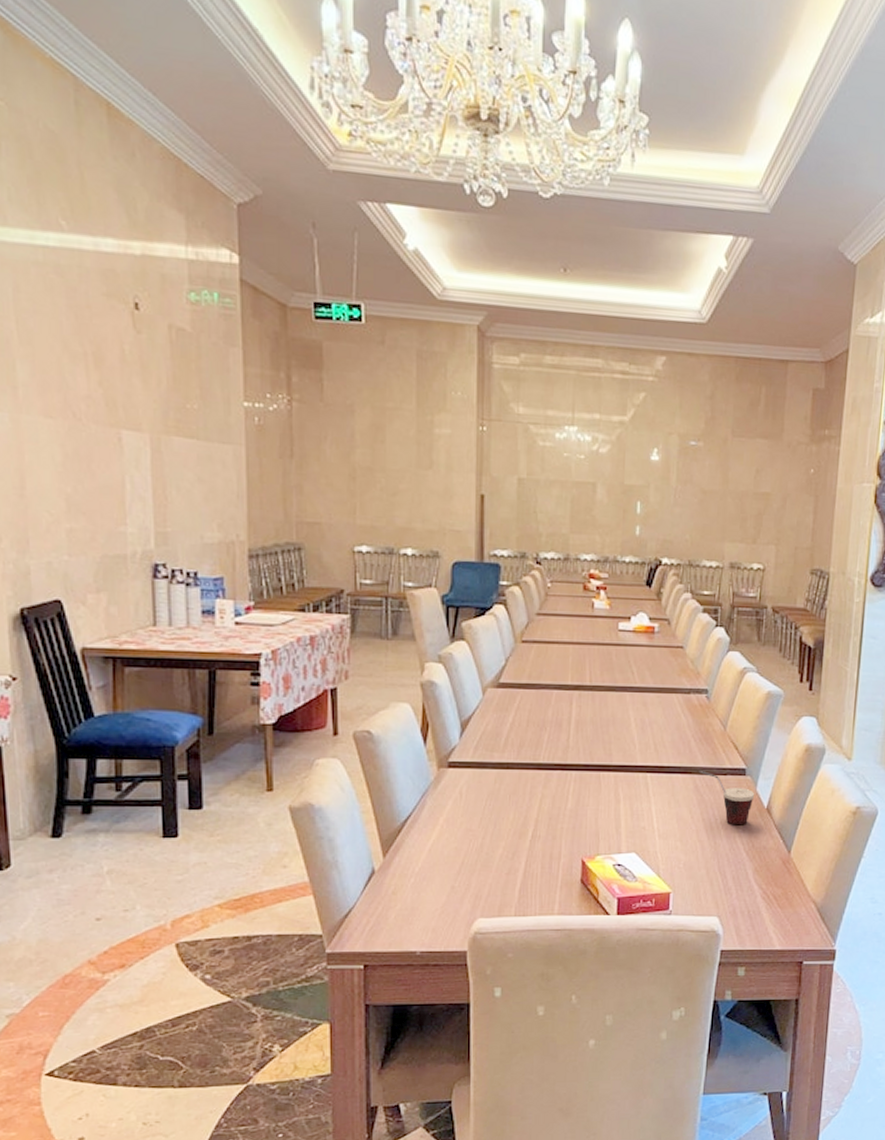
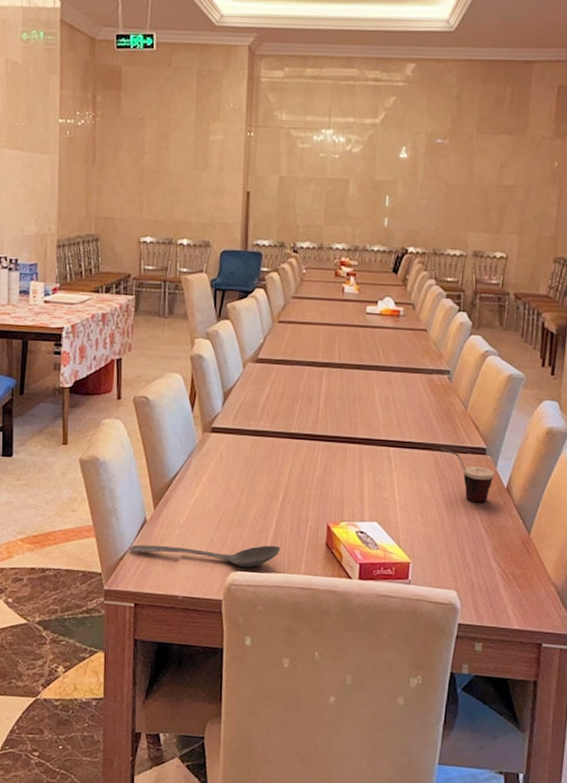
stirrer: none [355,886,532,914] -> present [129,544,281,568]

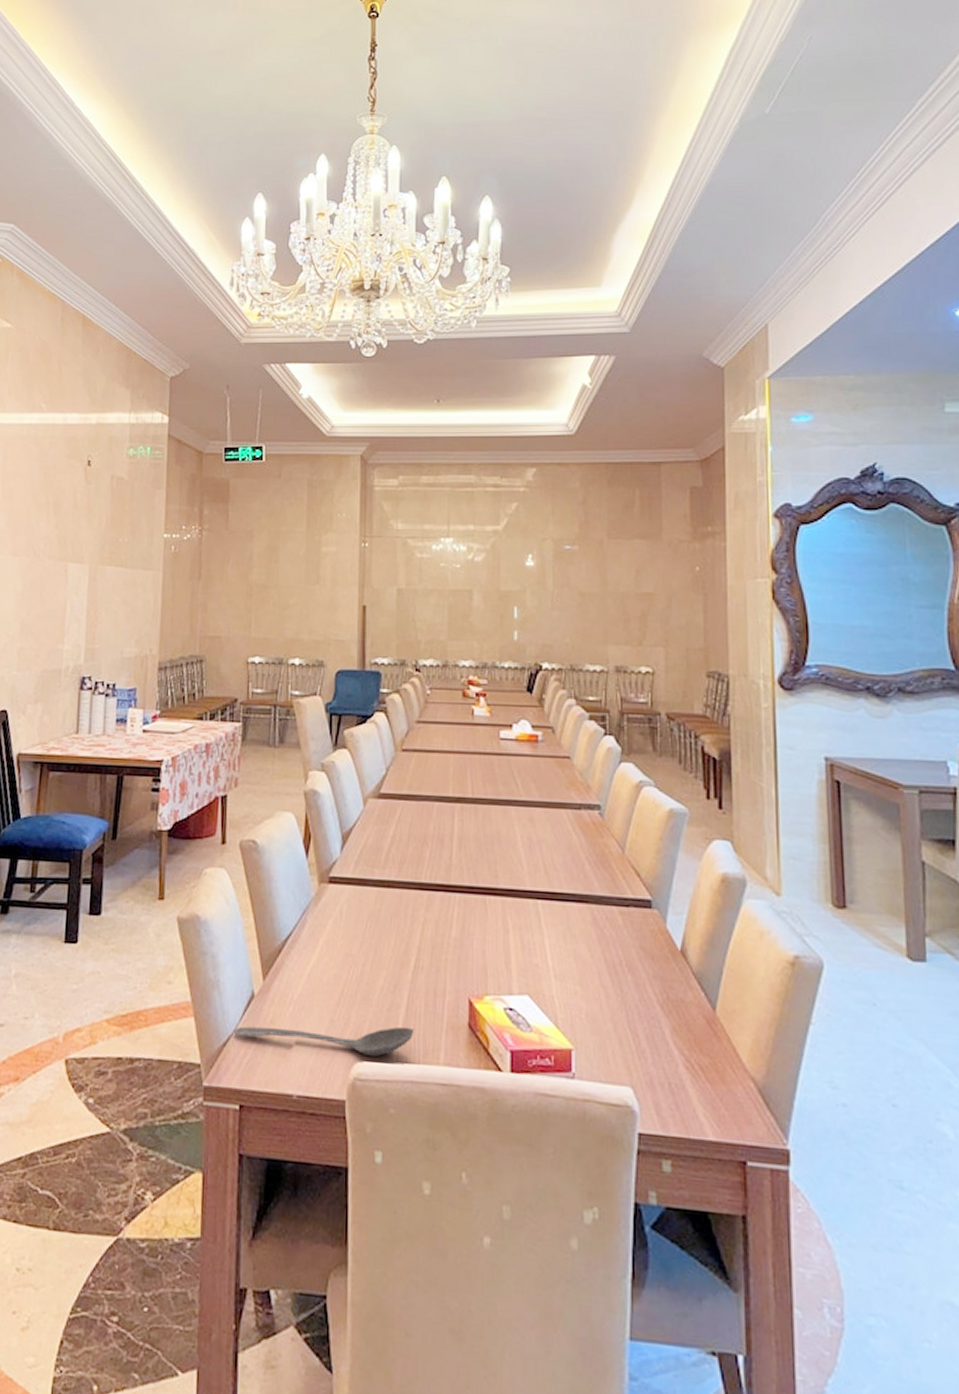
cup: present [439,447,495,503] -> none [596,898,665,971]

